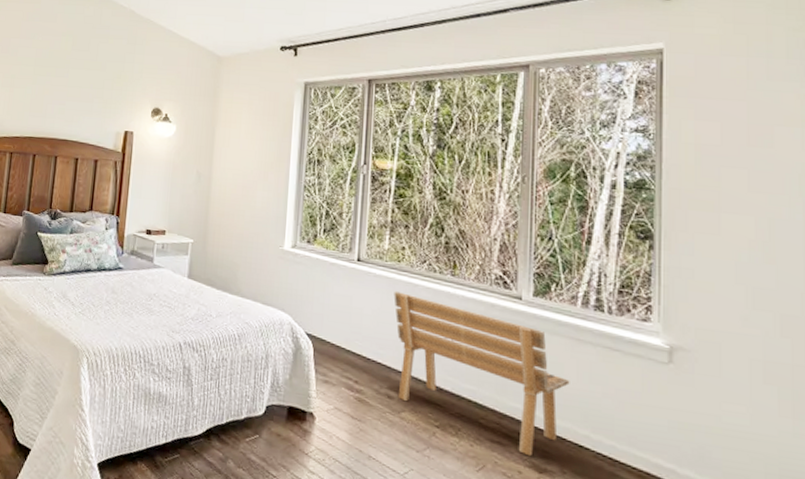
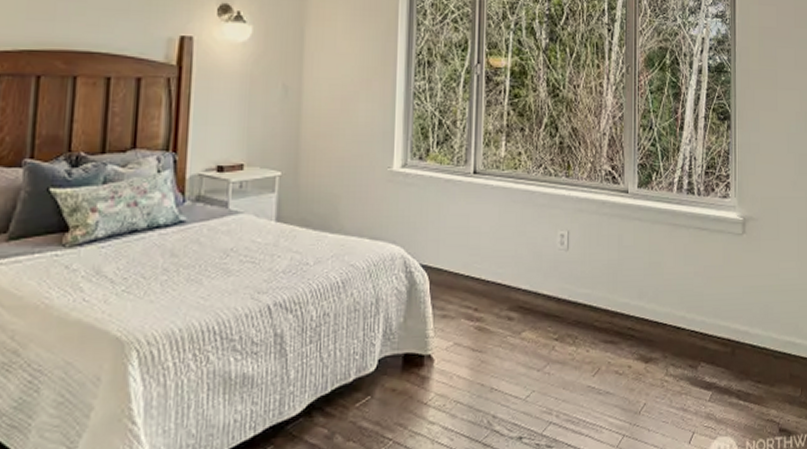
bench: present [394,291,570,457] -> none [511,202,669,349]

